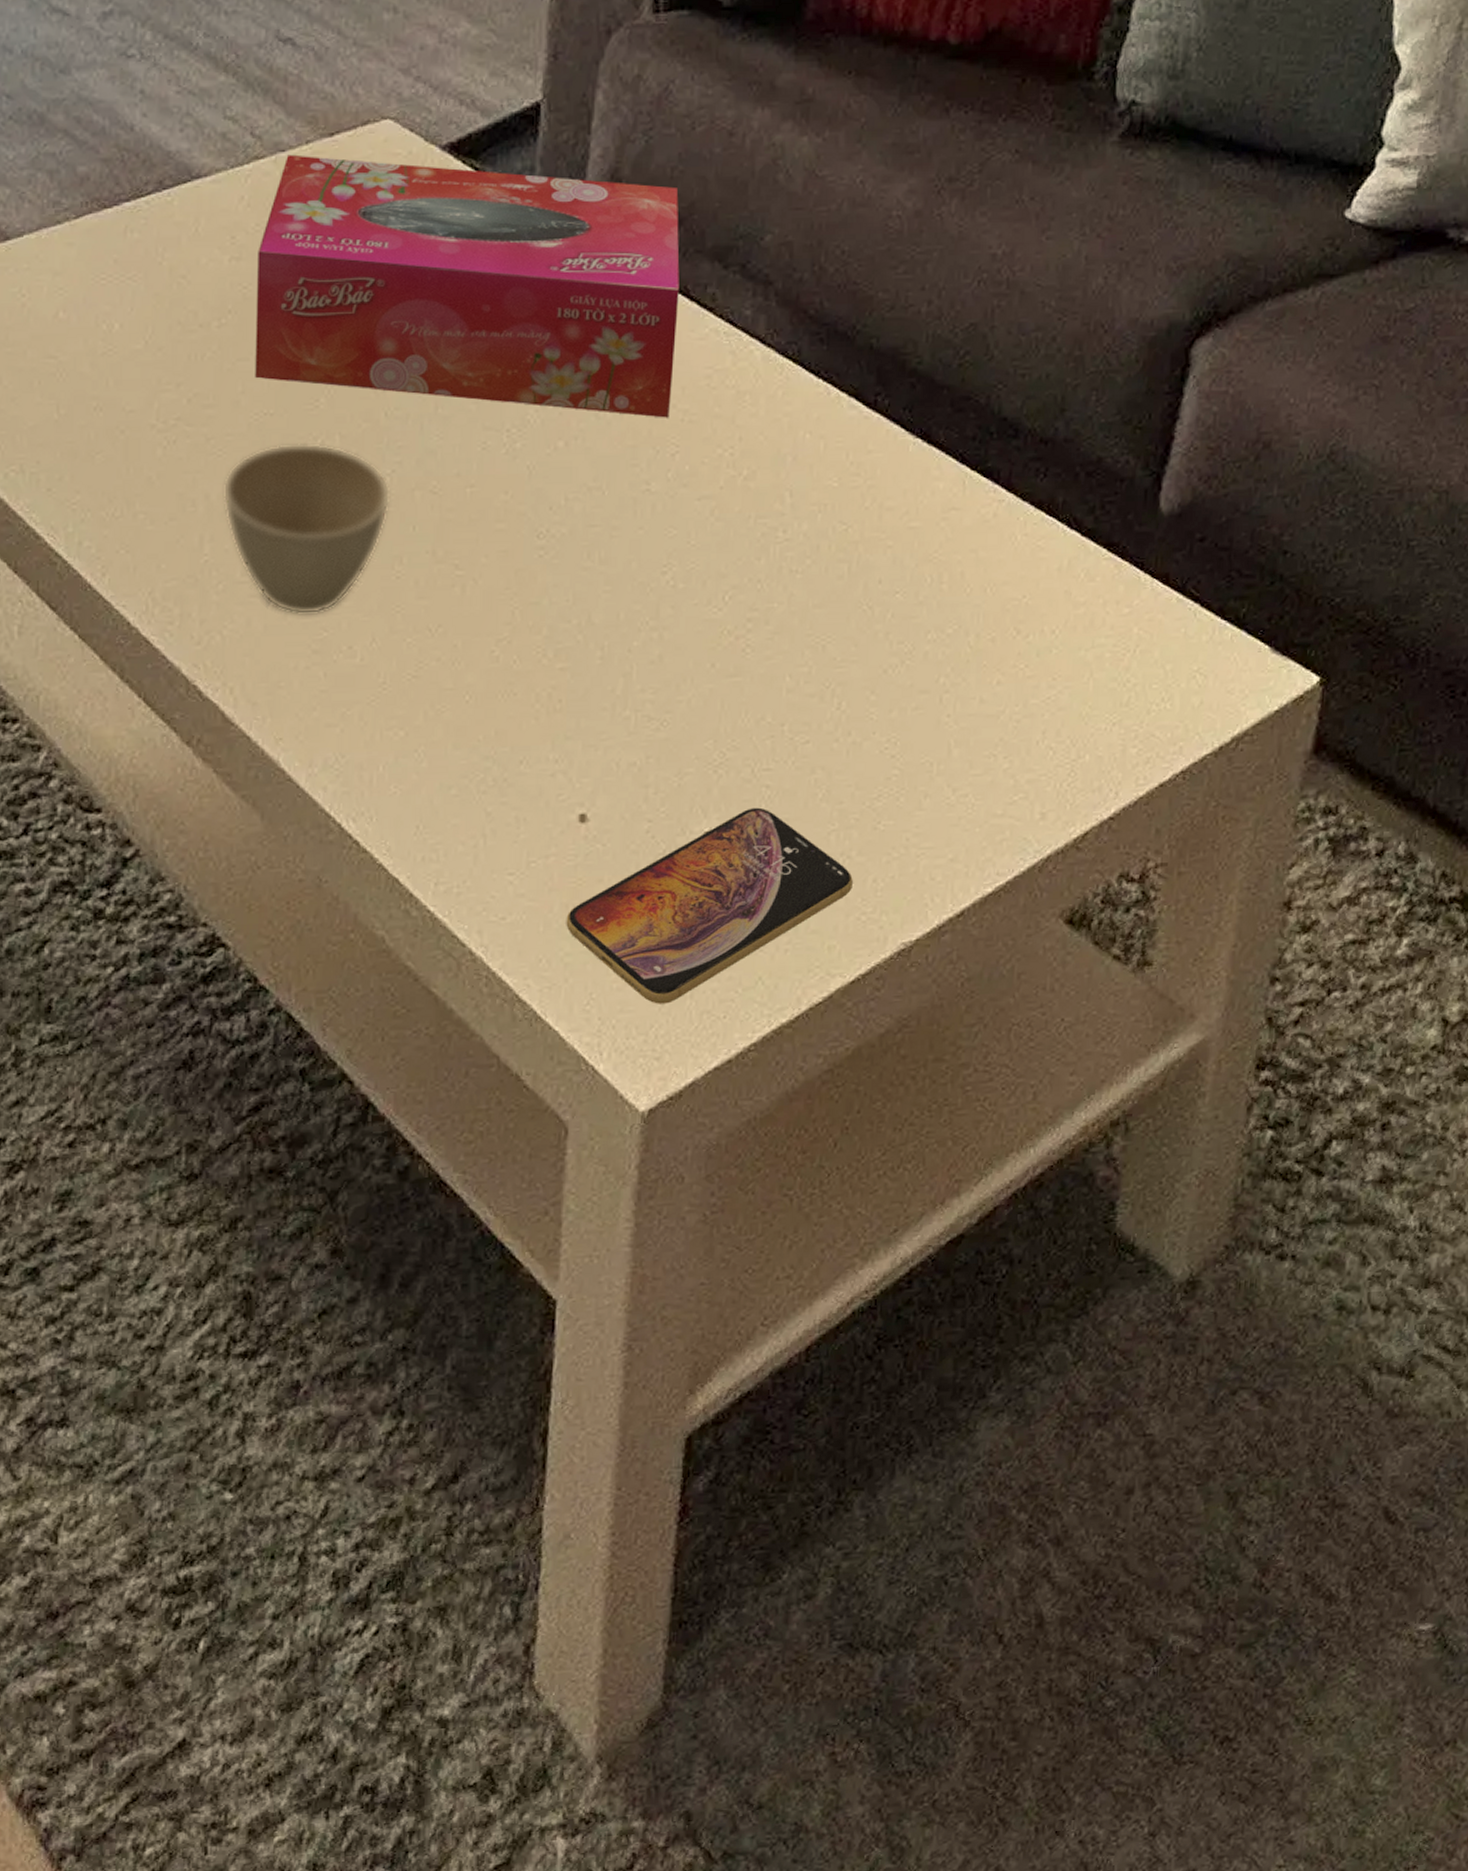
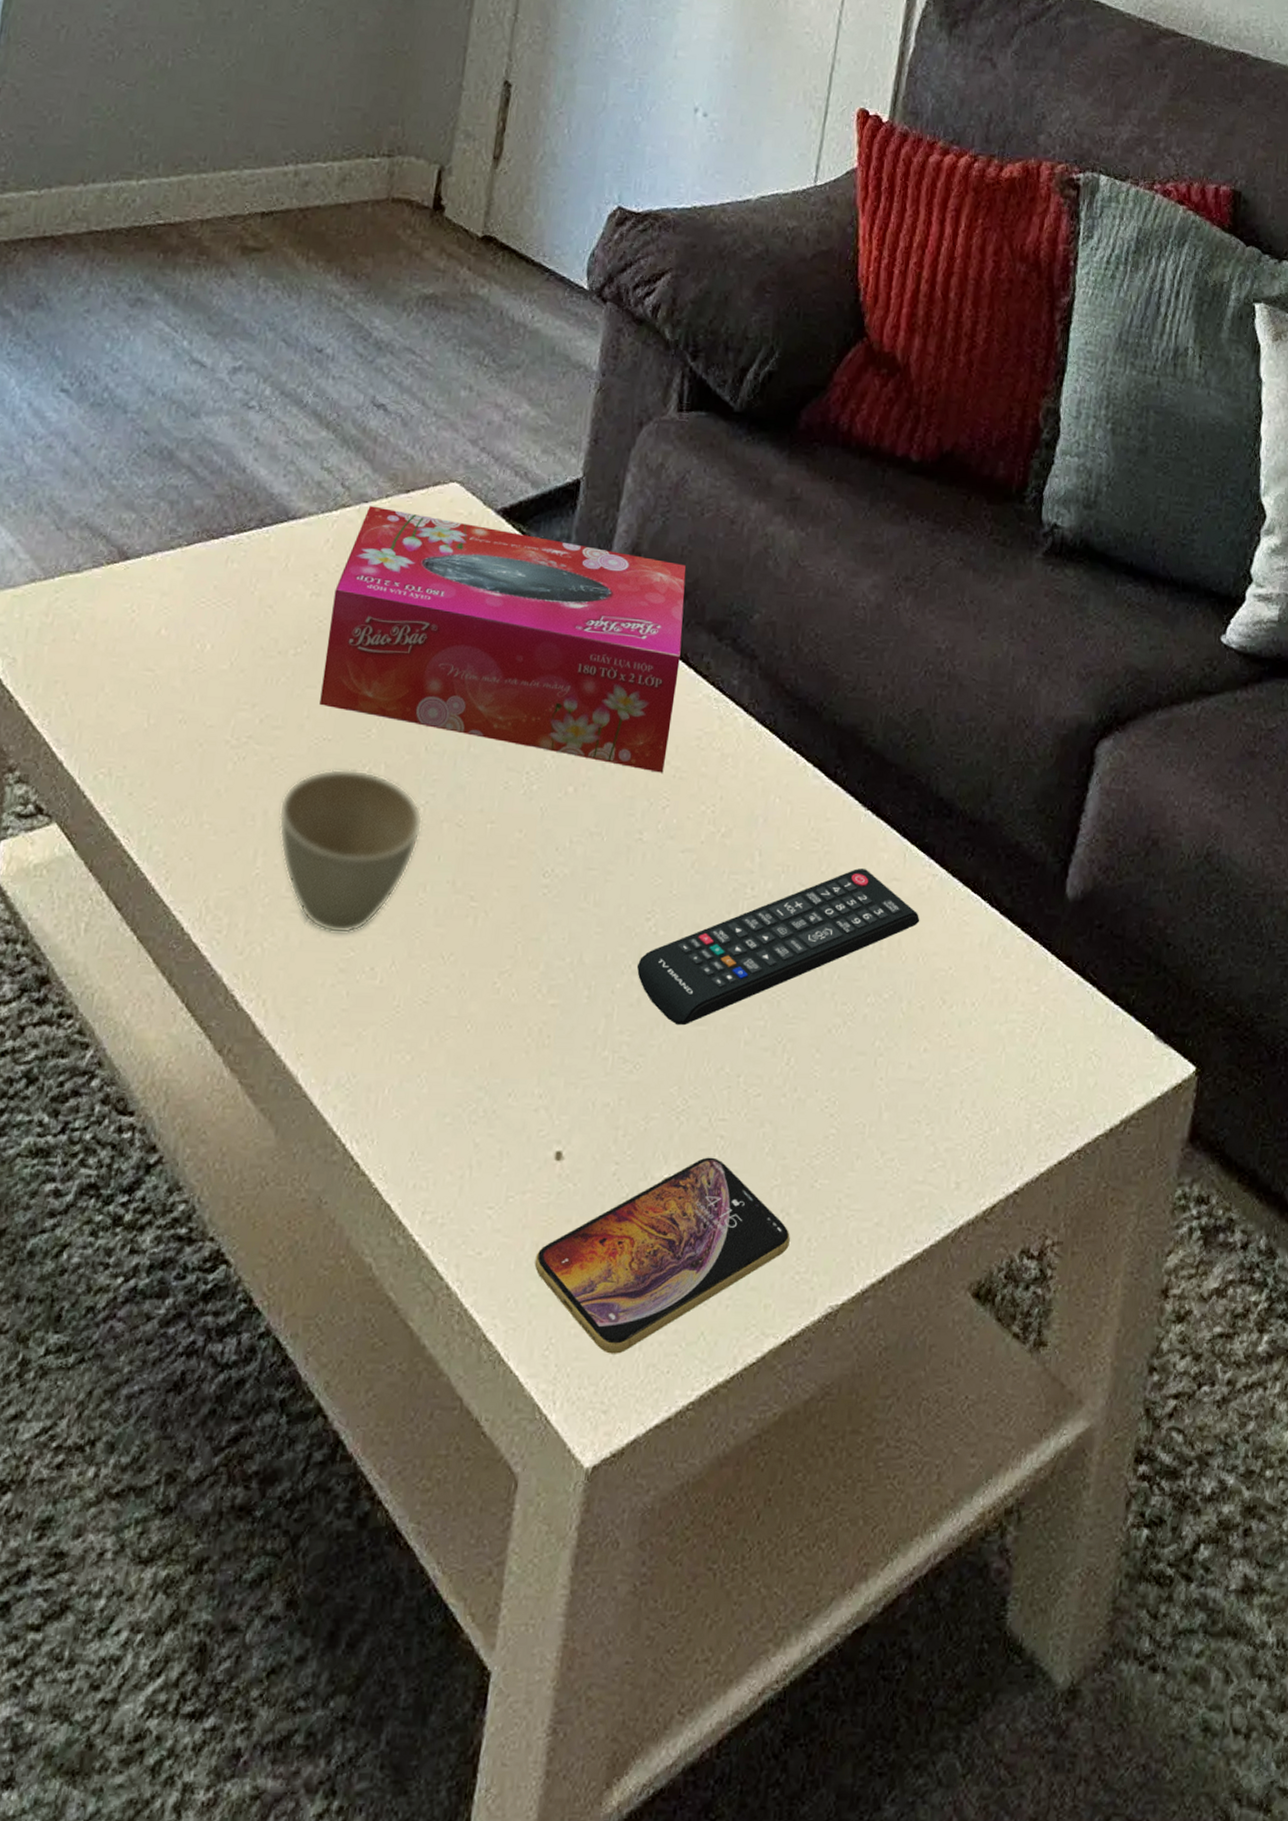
remote control: none [655,501,986,679] -> present [636,868,920,1026]

